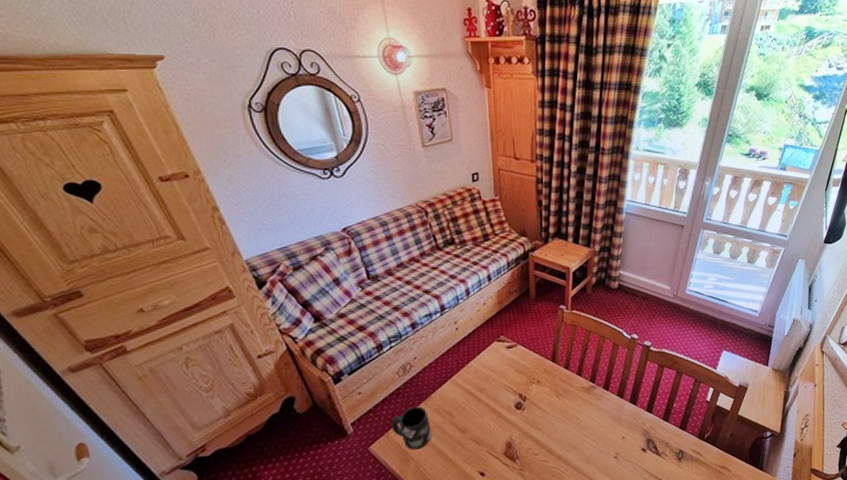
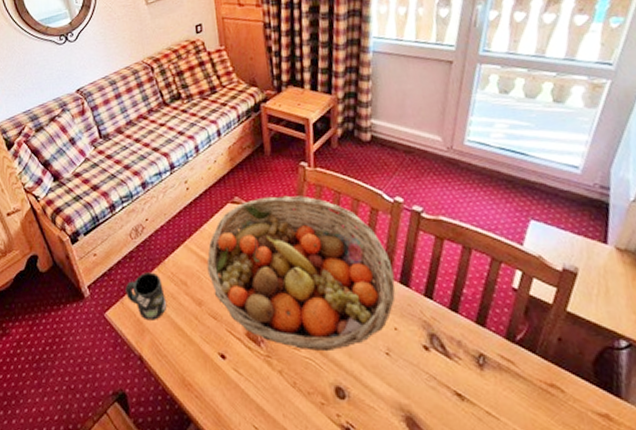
fruit basket: none [472,334,626,461] -> present [206,195,396,352]

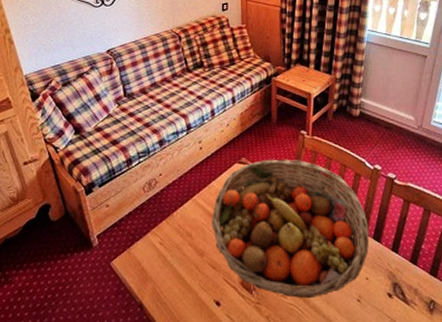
mug: present [125,272,167,321] -> none [133,224,172,270]

